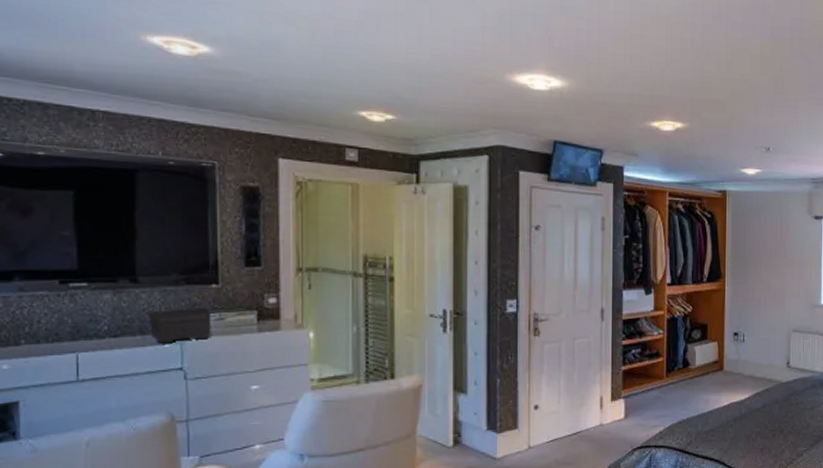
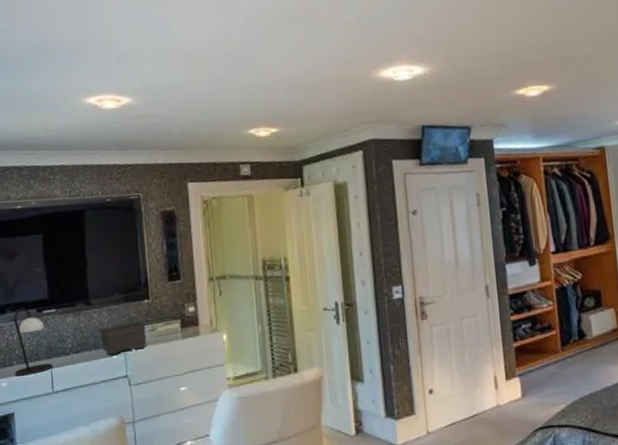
table lamp: none [22,277,80,360] -> present [14,308,53,377]

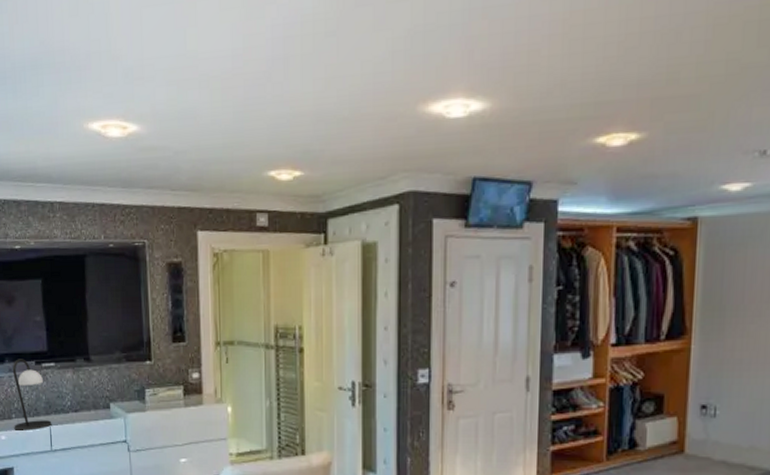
jewelry box: present [99,321,147,356] -> none [98,384,148,418]

